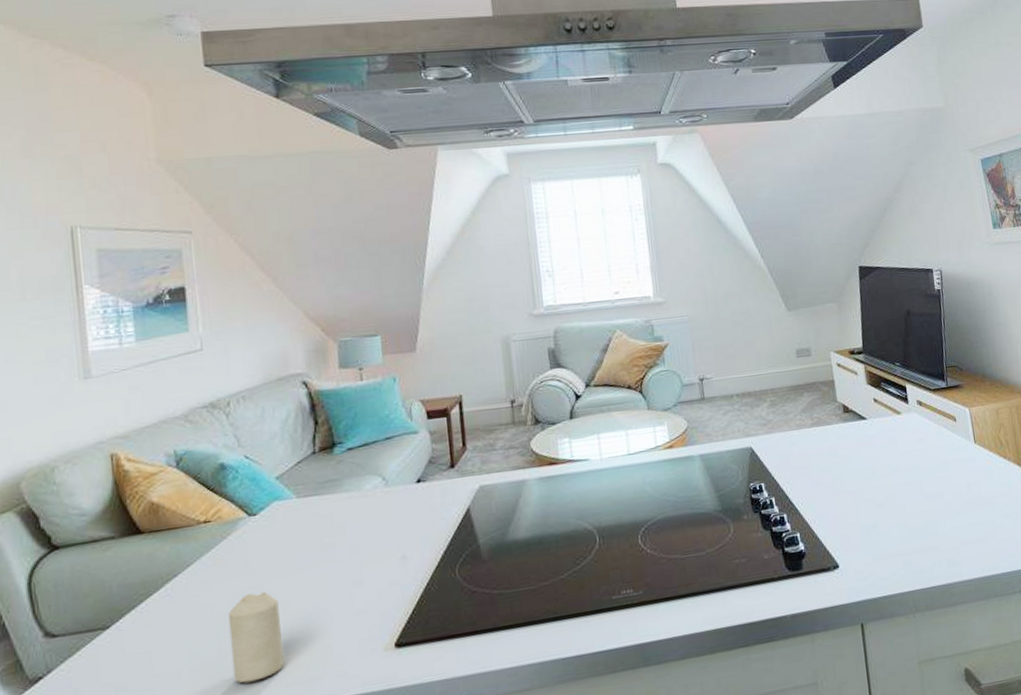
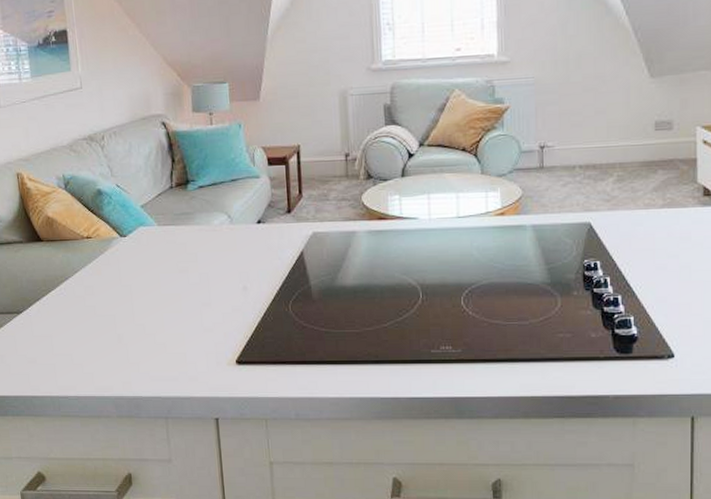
candle: present [228,592,284,683] -> none [106,301,149,372]

